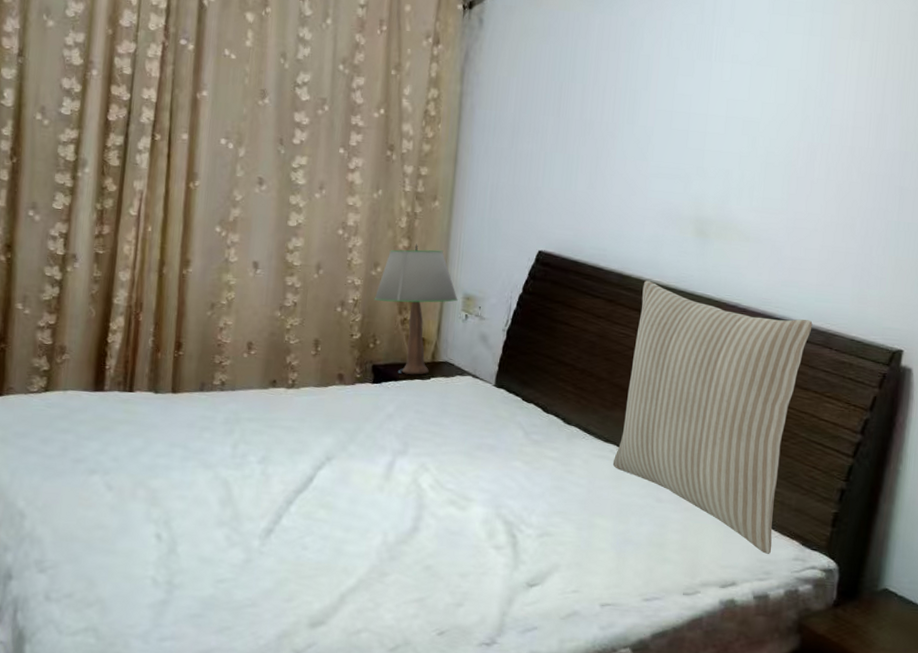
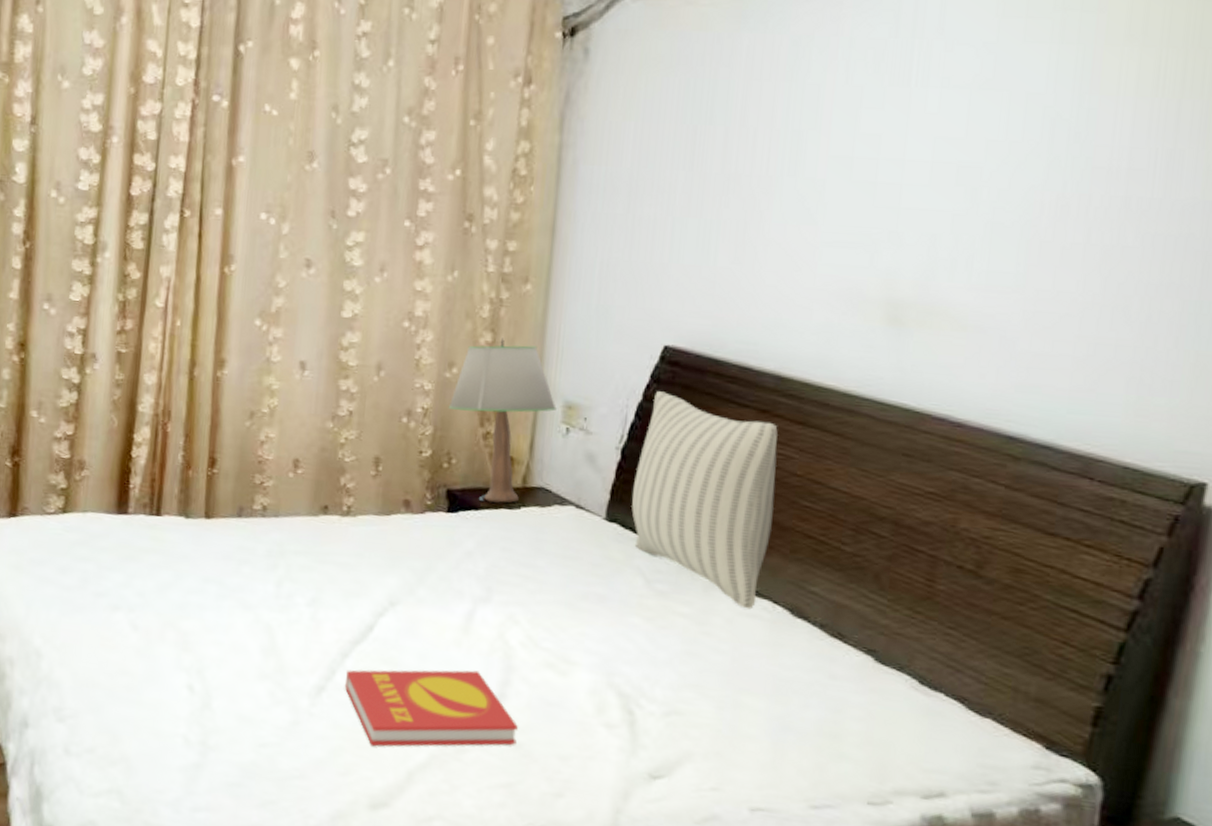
book: none [289,509,428,576] -> present [344,669,518,747]
pillow: none [514,286,620,452] -> present [631,391,778,610]
pillow: present [613,280,813,554] -> none [768,384,1063,758]

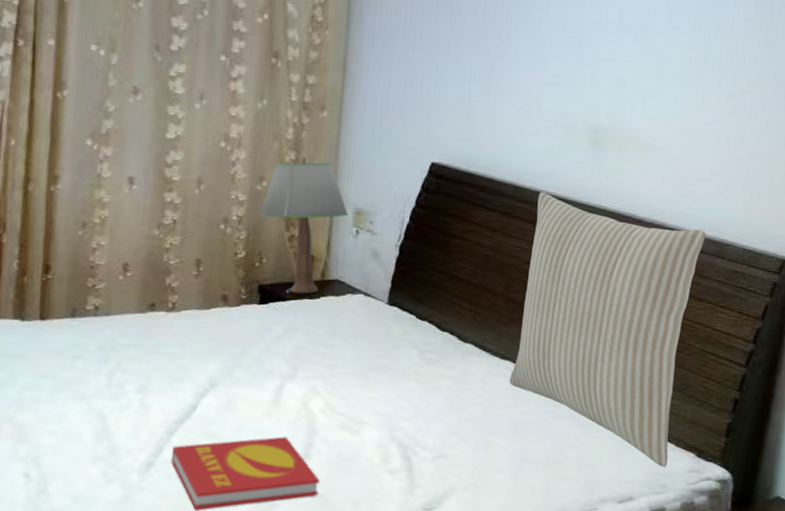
pillow: present [631,391,778,610] -> none [408,199,516,369]
pillow: none [768,384,1063,758] -> present [510,192,706,467]

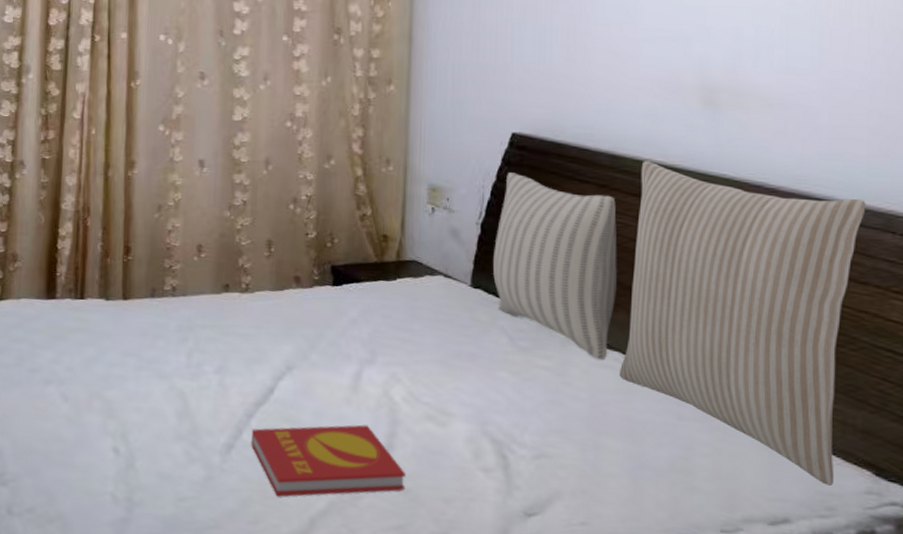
table lamp: present [259,156,348,295] -> none [328,132,422,276]
pillow: none [408,199,516,369] -> present [493,172,617,361]

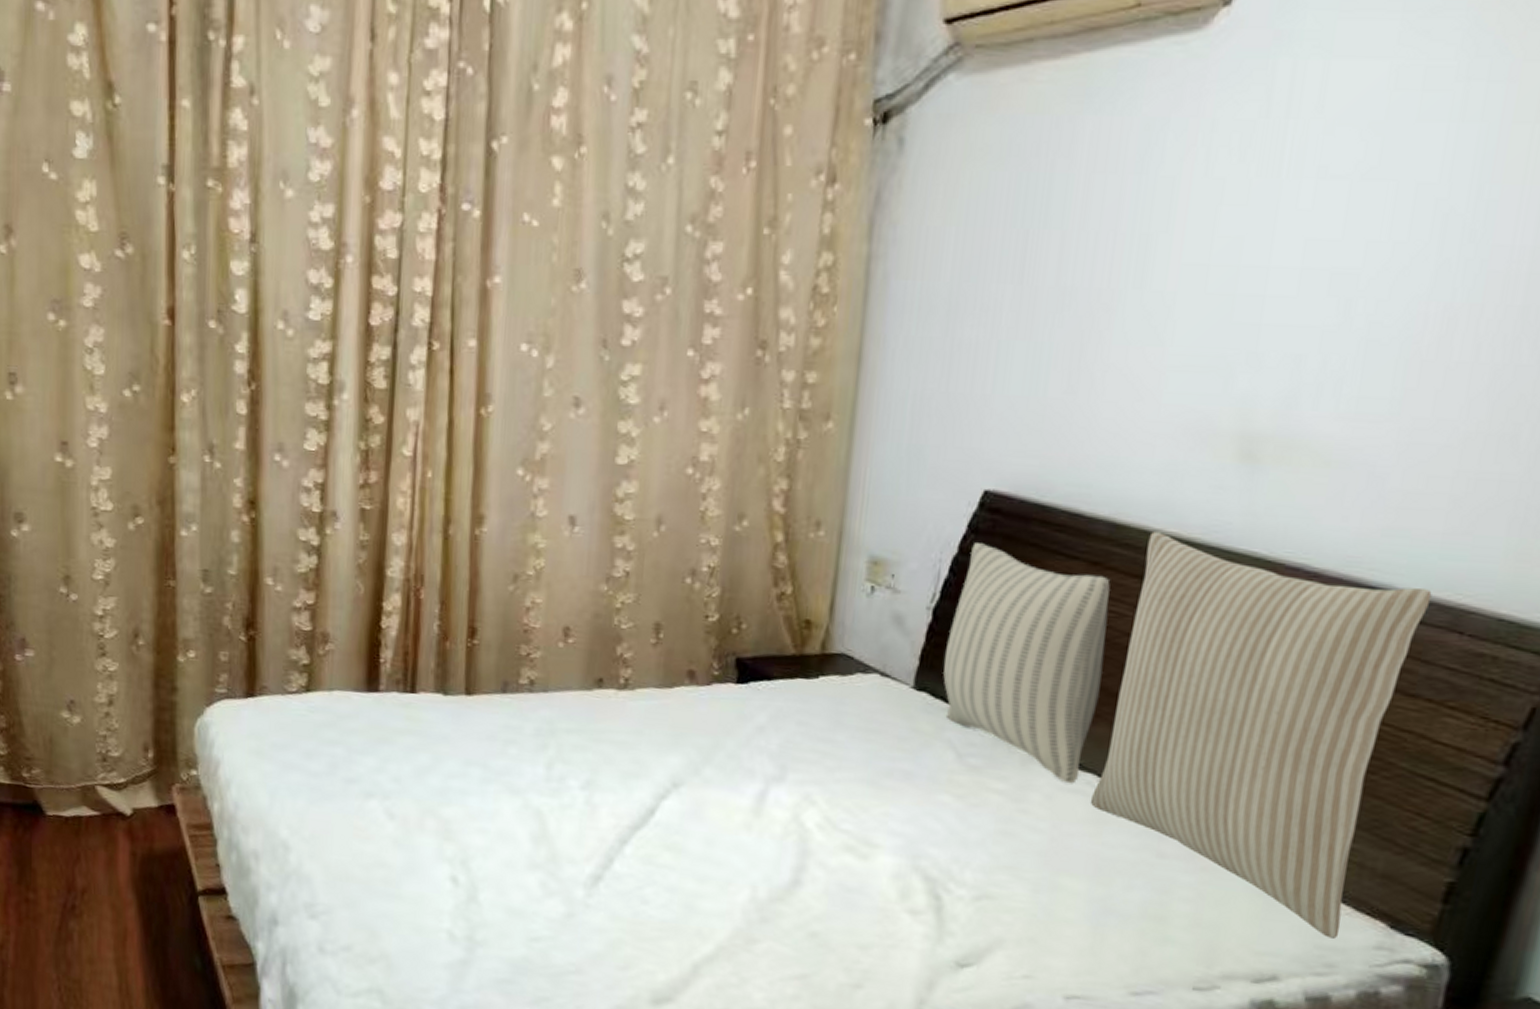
book: present [251,424,405,497] -> none [623,855,814,939]

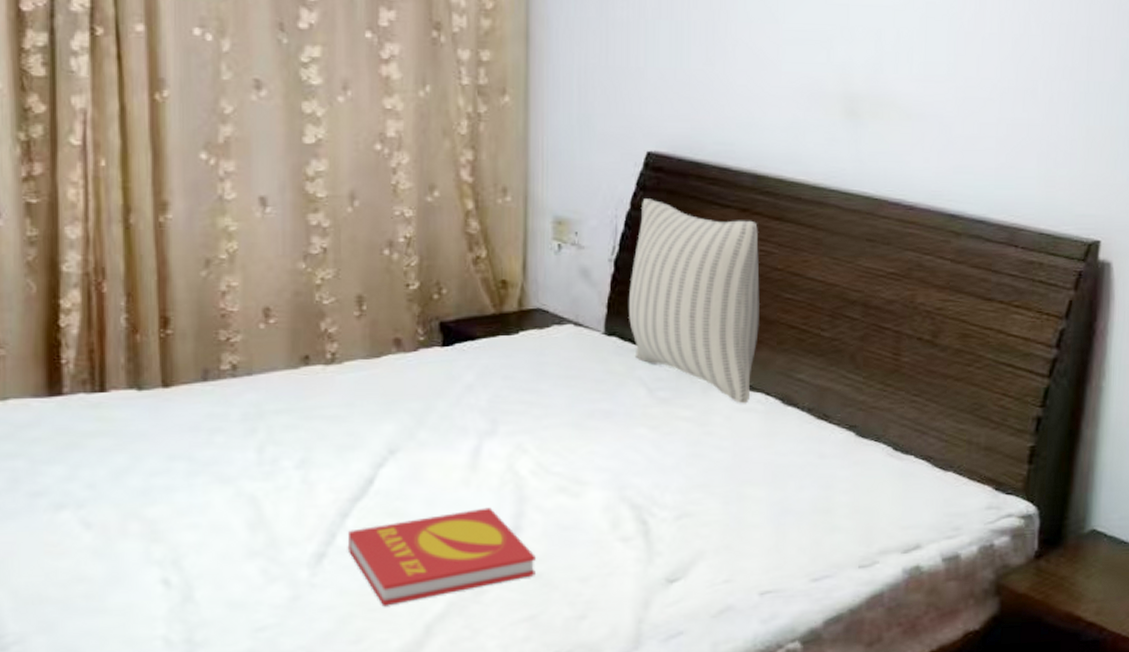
book: none [623,855,814,939] -> present [347,507,536,606]
pillow: present [1091,532,1432,939] -> none [763,180,993,506]

